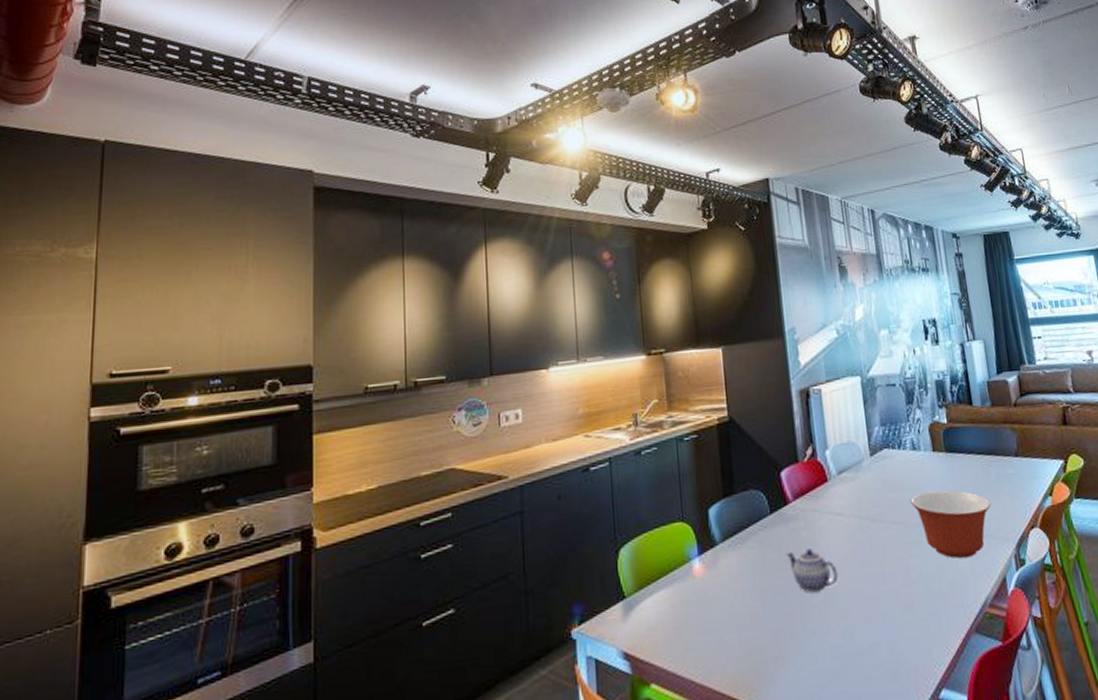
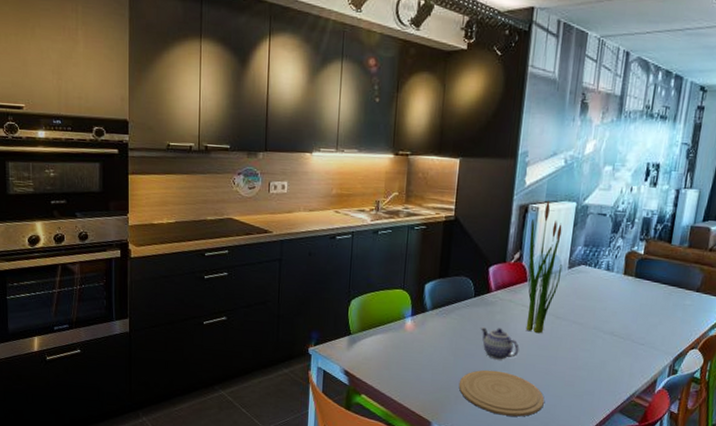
plate: none [774,607,885,672] -> present [458,369,544,417]
plant: none [816,377,865,547] -> present [526,199,563,334]
mixing bowl: present [910,490,991,559] -> none [593,304,663,360]

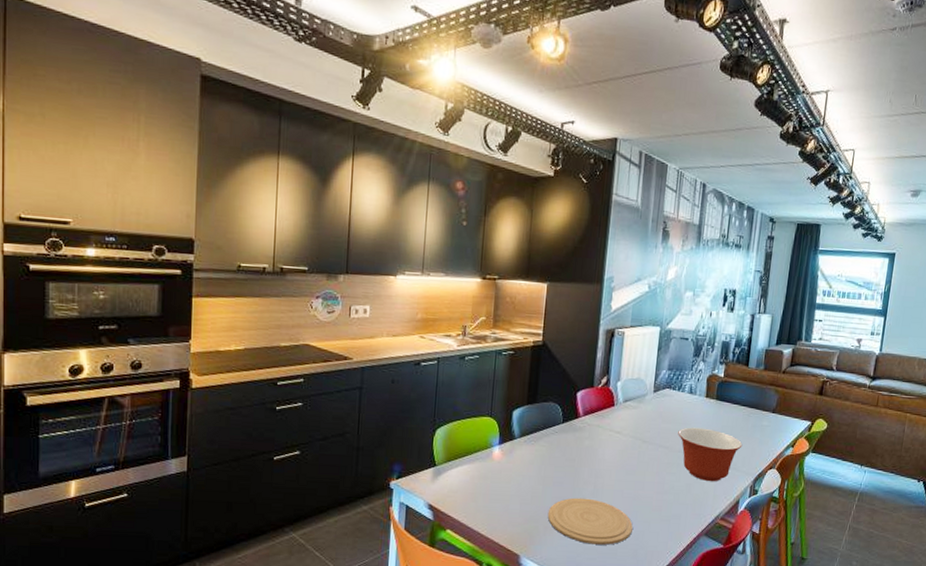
teapot: present [480,327,520,360] -> none [568,453,608,487]
plant: present [526,199,563,334] -> none [614,324,648,459]
mixing bowl: none [593,304,663,360] -> present [678,427,743,482]

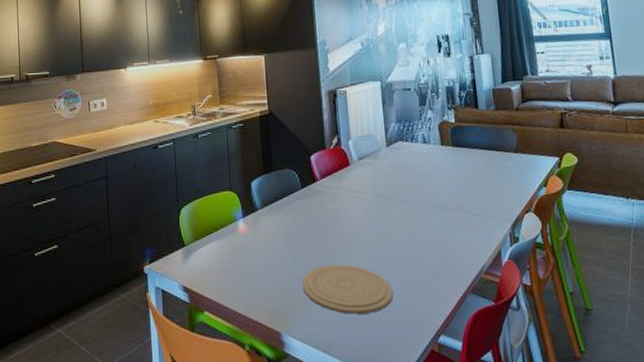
mixing bowl: present [678,427,743,482] -> none [420,177,491,234]

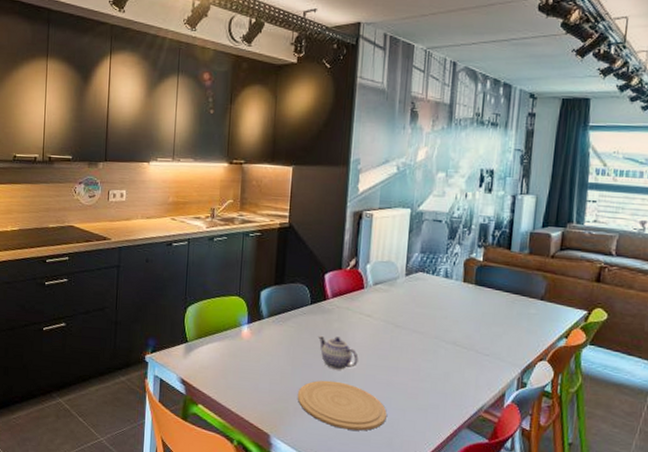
teapot: none [313,218,356,252] -> present [317,335,359,370]

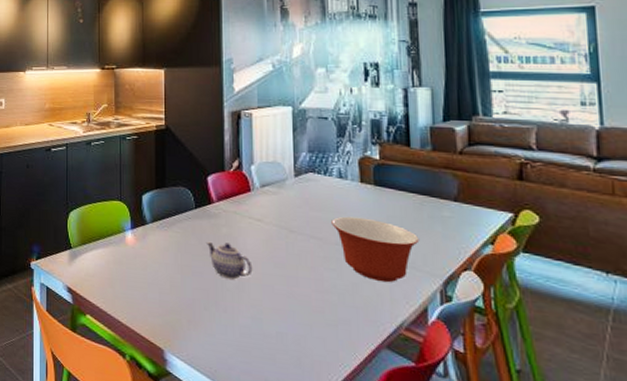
plate: present [297,380,387,431] -> none [189,290,291,349]
mixing bowl: none [433,312,507,372] -> present [331,216,420,283]

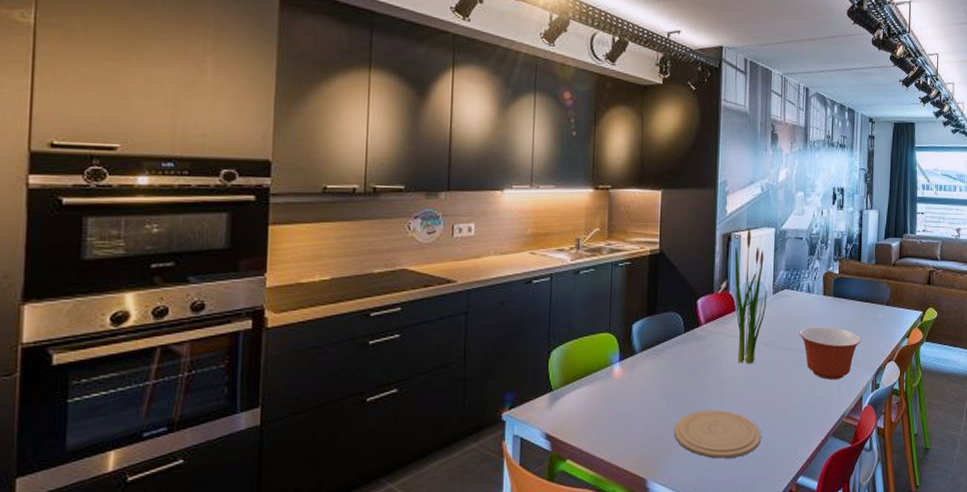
plate: none [189,290,291,349] -> present [673,409,761,459]
teapot: present [205,241,253,280] -> none [692,363,733,398]
plant: none [246,104,288,250] -> present [734,226,768,364]

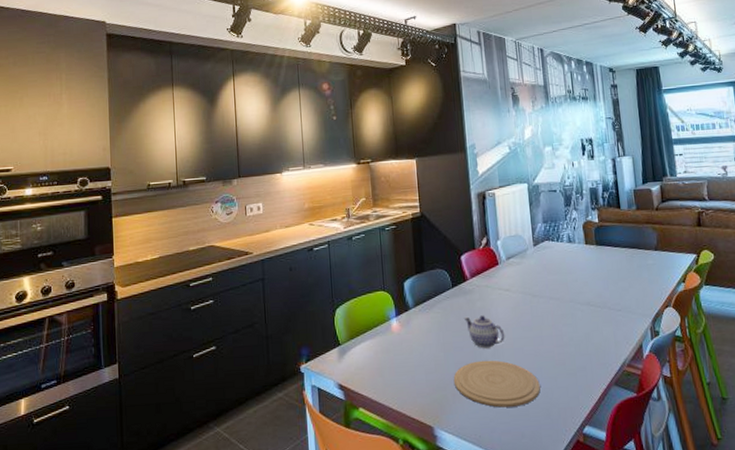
teapot: none [692,363,733,398] -> present [463,315,505,349]
plant: present [734,226,768,364] -> none [491,184,529,315]
mixing bowl: present [799,326,862,380] -> none [565,274,633,329]

